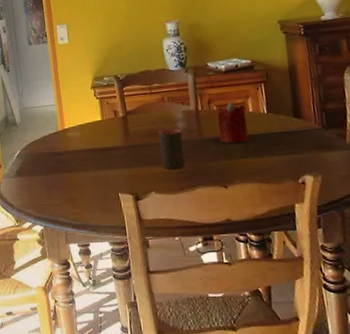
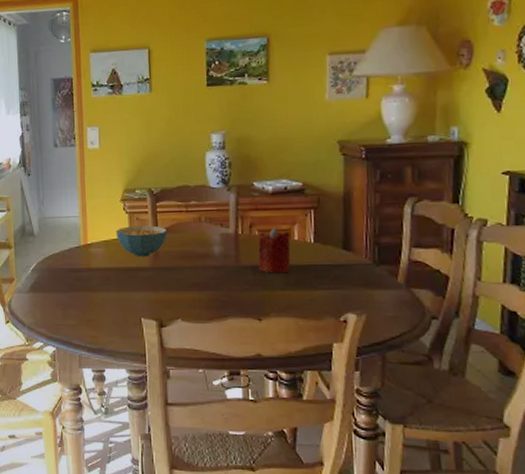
cereal bowl: none [89,108,136,138] -> present [116,225,168,257]
cup: present [158,128,186,169] -> none [191,251,218,296]

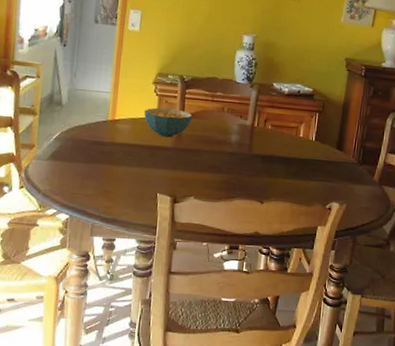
candle: present [258,227,291,274] -> none [267,124,297,165]

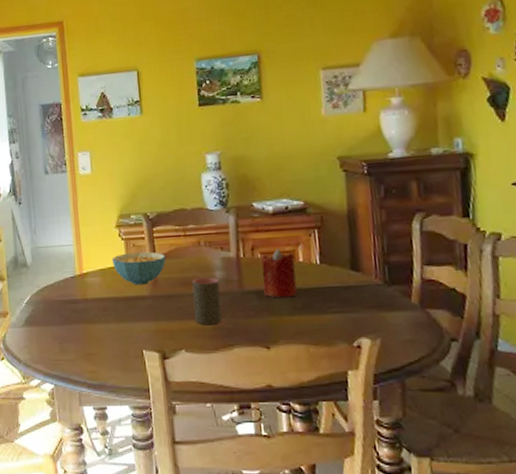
cup: none [207,138,233,178] -> present [192,277,223,324]
candle: none [267,124,297,165] -> present [261,249,297,298]

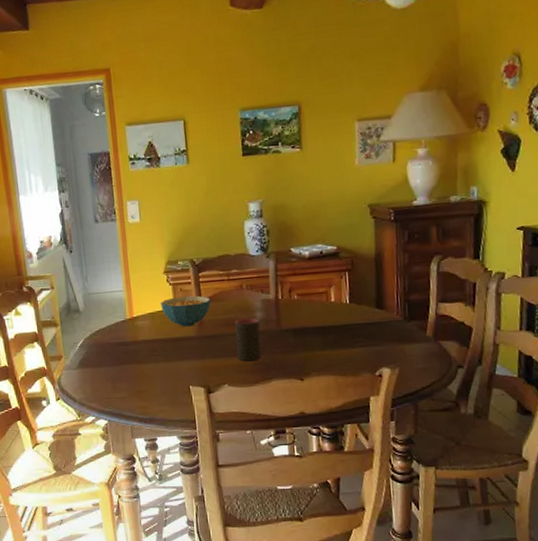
candle: present [261,249,297,298] -> none [297,290,329,335]

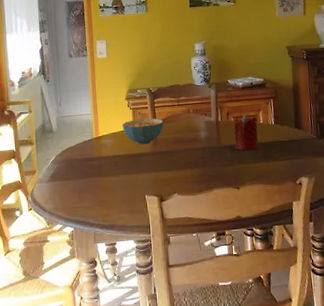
cup: present [234,318,262,361] -> none [183,136,205,173]
candle: none [297,290,329,335] -> present [234,114,259,151]

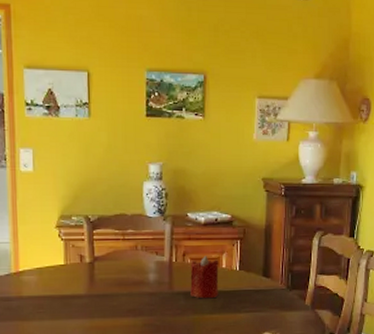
cereal bowl: present [122,118,164,145] -> none [50,253,104,285]

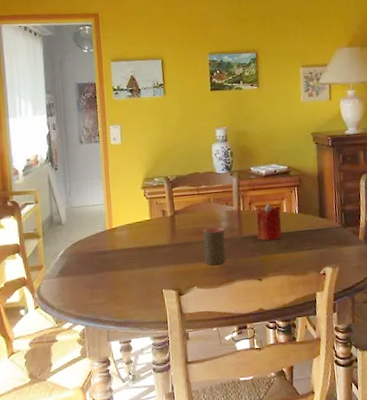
cup: none [127,279,152,321] -> present [203,227,227,265]

